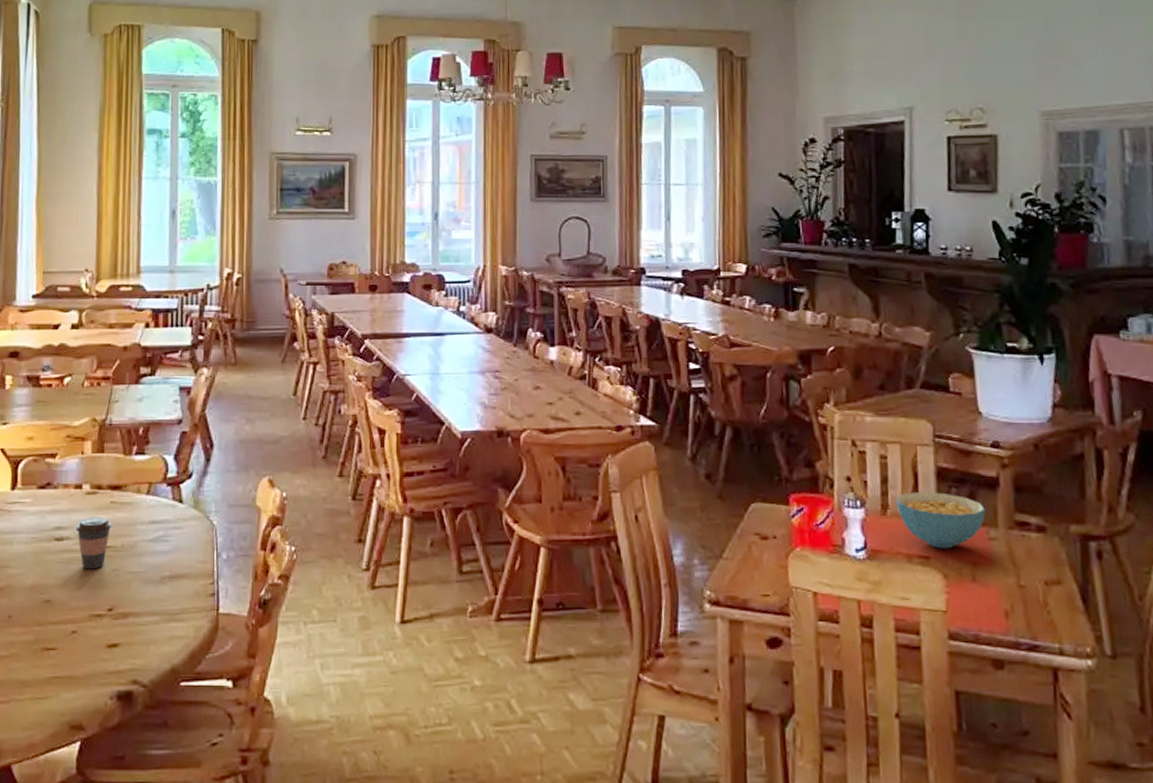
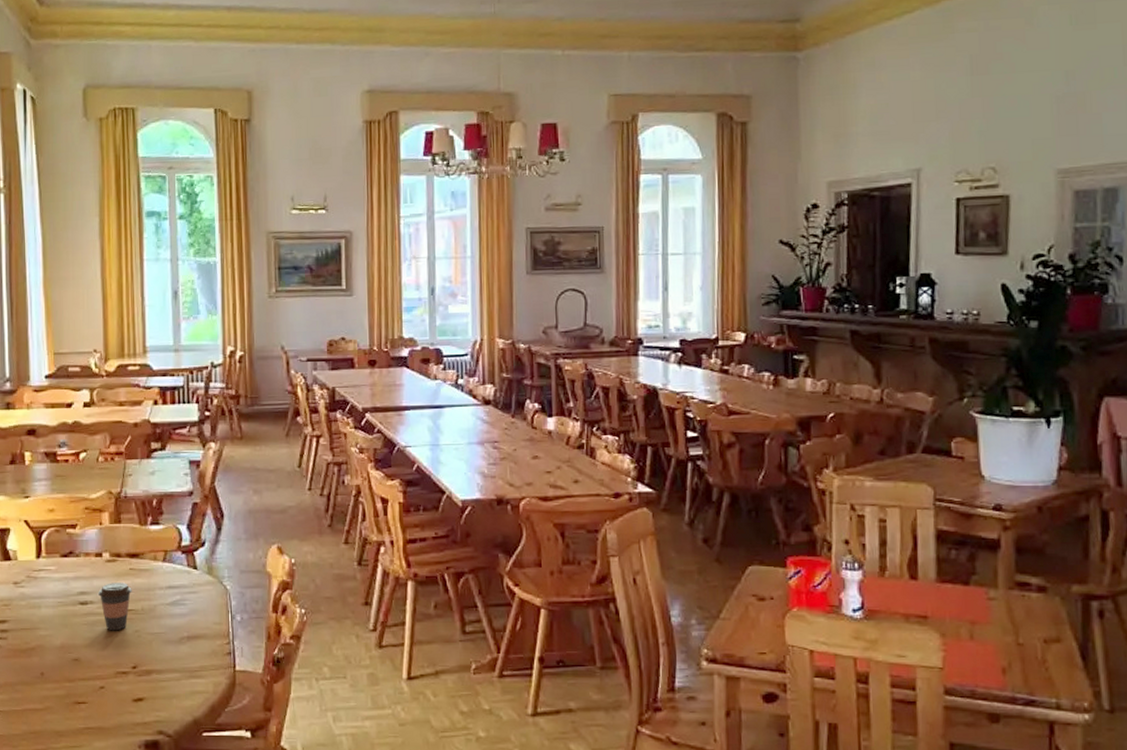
cereal bowl: present [896,492,986,548] -> none [894,554,985,608]

